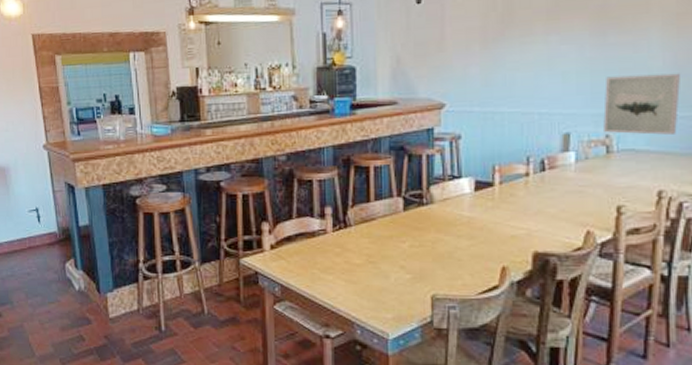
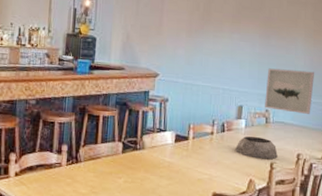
plant pot: none [563,173,627,203] -> present [235,136,278,160]

